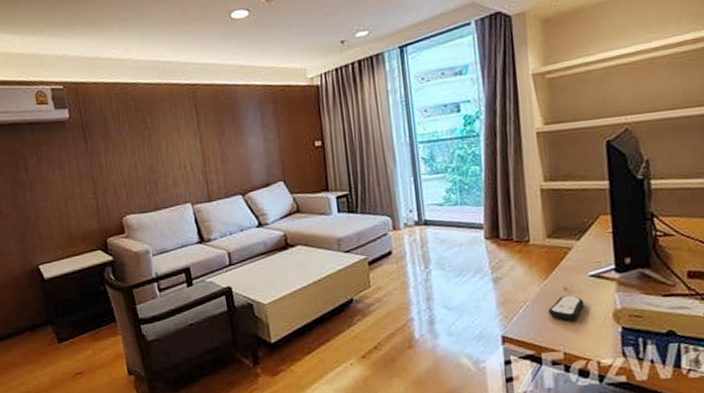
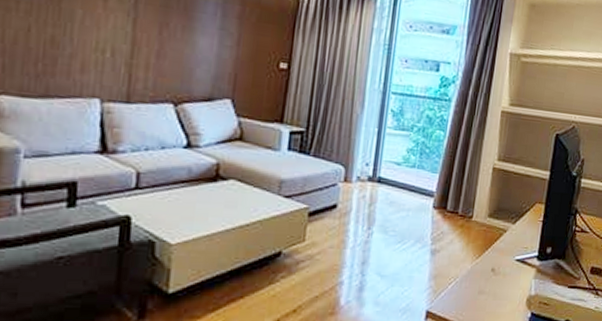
remote control: present [547,295,584,321] -> none [473,276,506,302]

